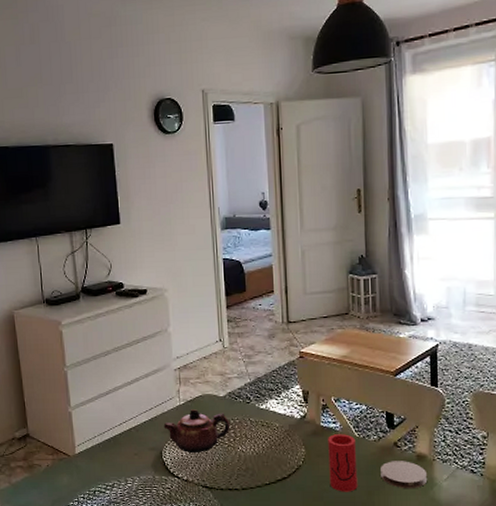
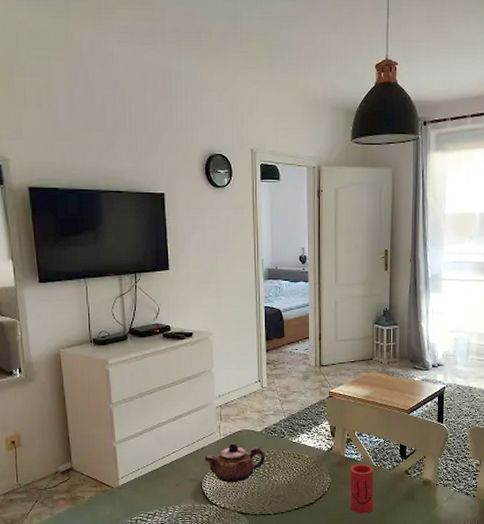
coaster: present [381,461,428,489] -> none [393,486,431,510]

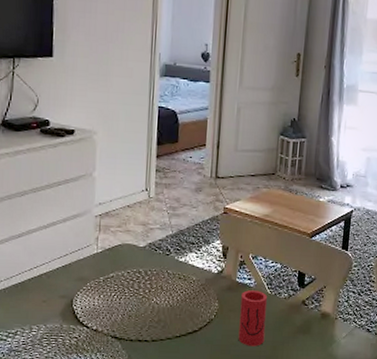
teapot: present [204,443,266,482] -> none [77,258,148,302]

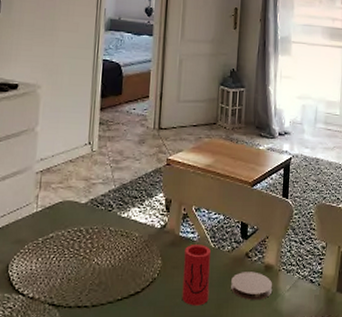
coaster: none [286,318,329,345] -> present [231,272,273,301]

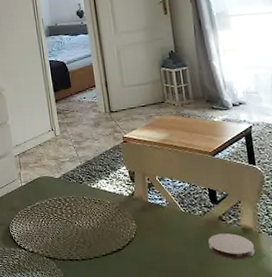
cup: present [182,244,211,306] -> none [156,209,189,263]

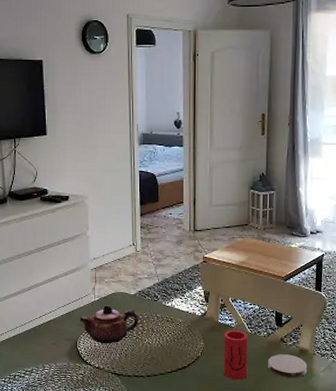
teapot: none [9,190,67,227] -> present [79,305,139,343]
cup: none [156,209,189,263] -> present [223,330,248,380]

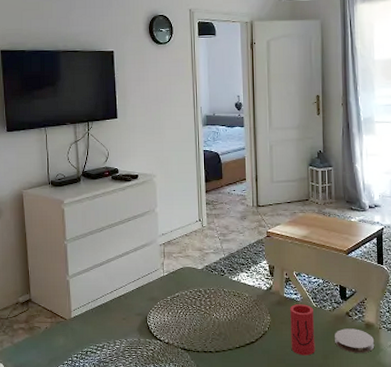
teapot: present [79,305,139,343] -> none [149,280,207,318]

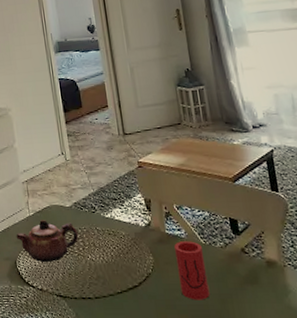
teapot: none [149,280,207,318] -> present [16,220,79,262]
coaster: present [335,328,375,354] -> none [230,267,281,297]

